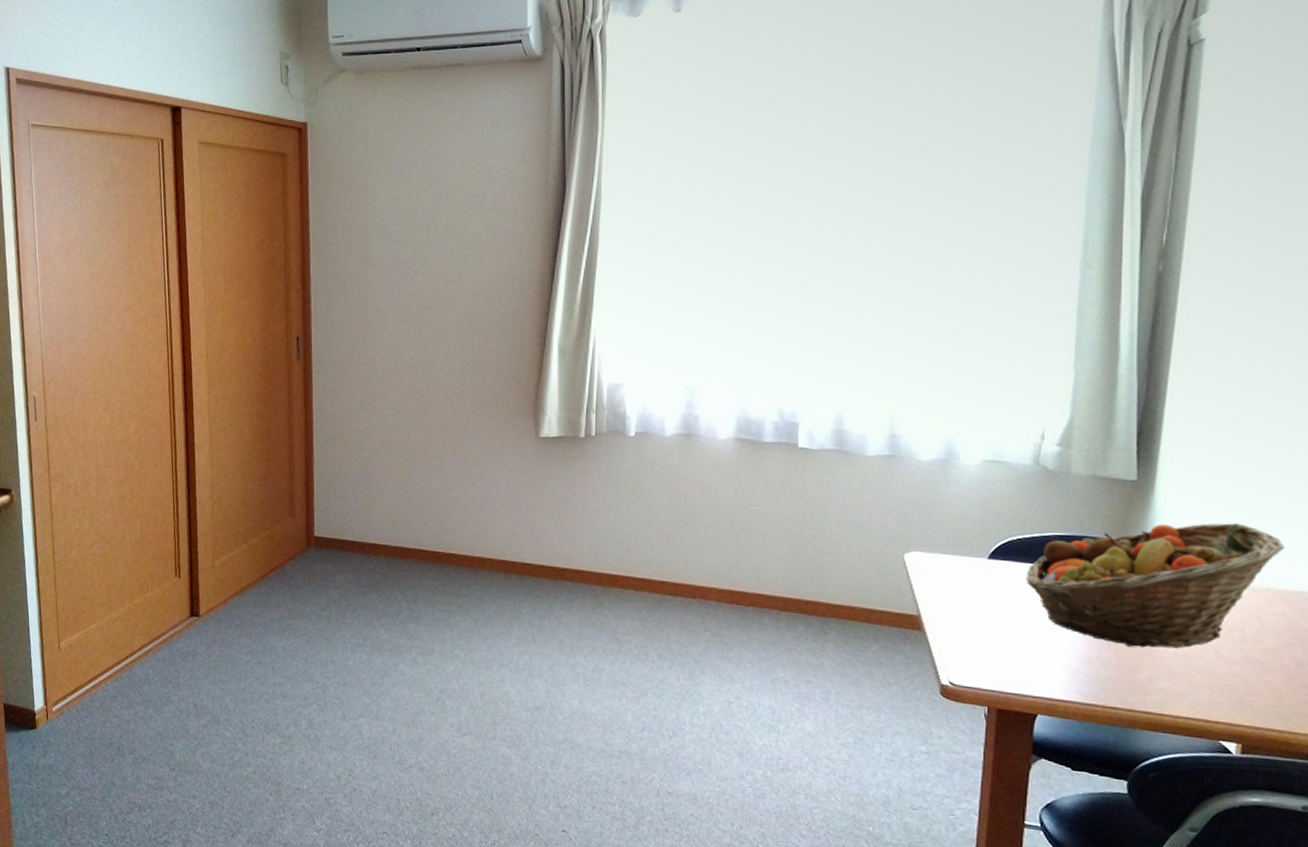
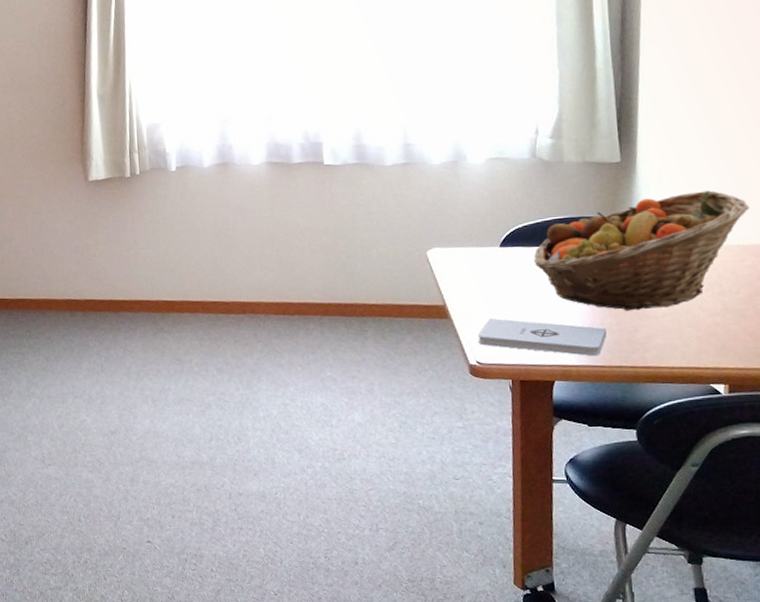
notepad: none [953,637,1103,693] -> present [477,318,607,357]

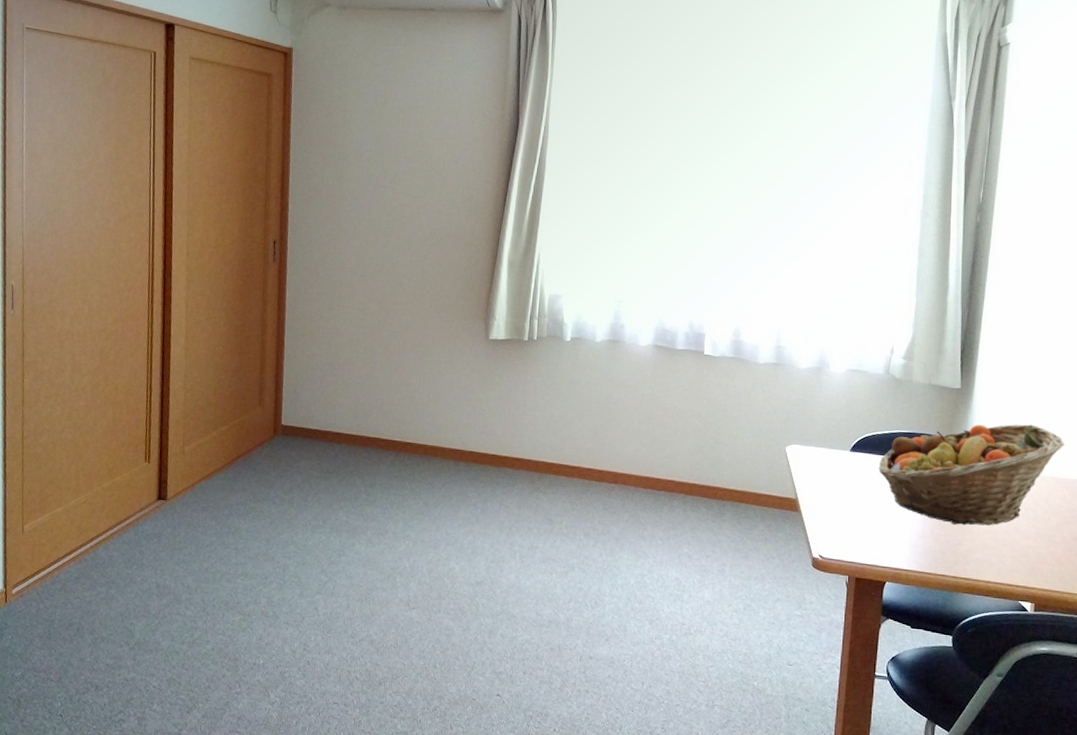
notepad: present [477,318,607,357] -> none [822,517,935,564]

